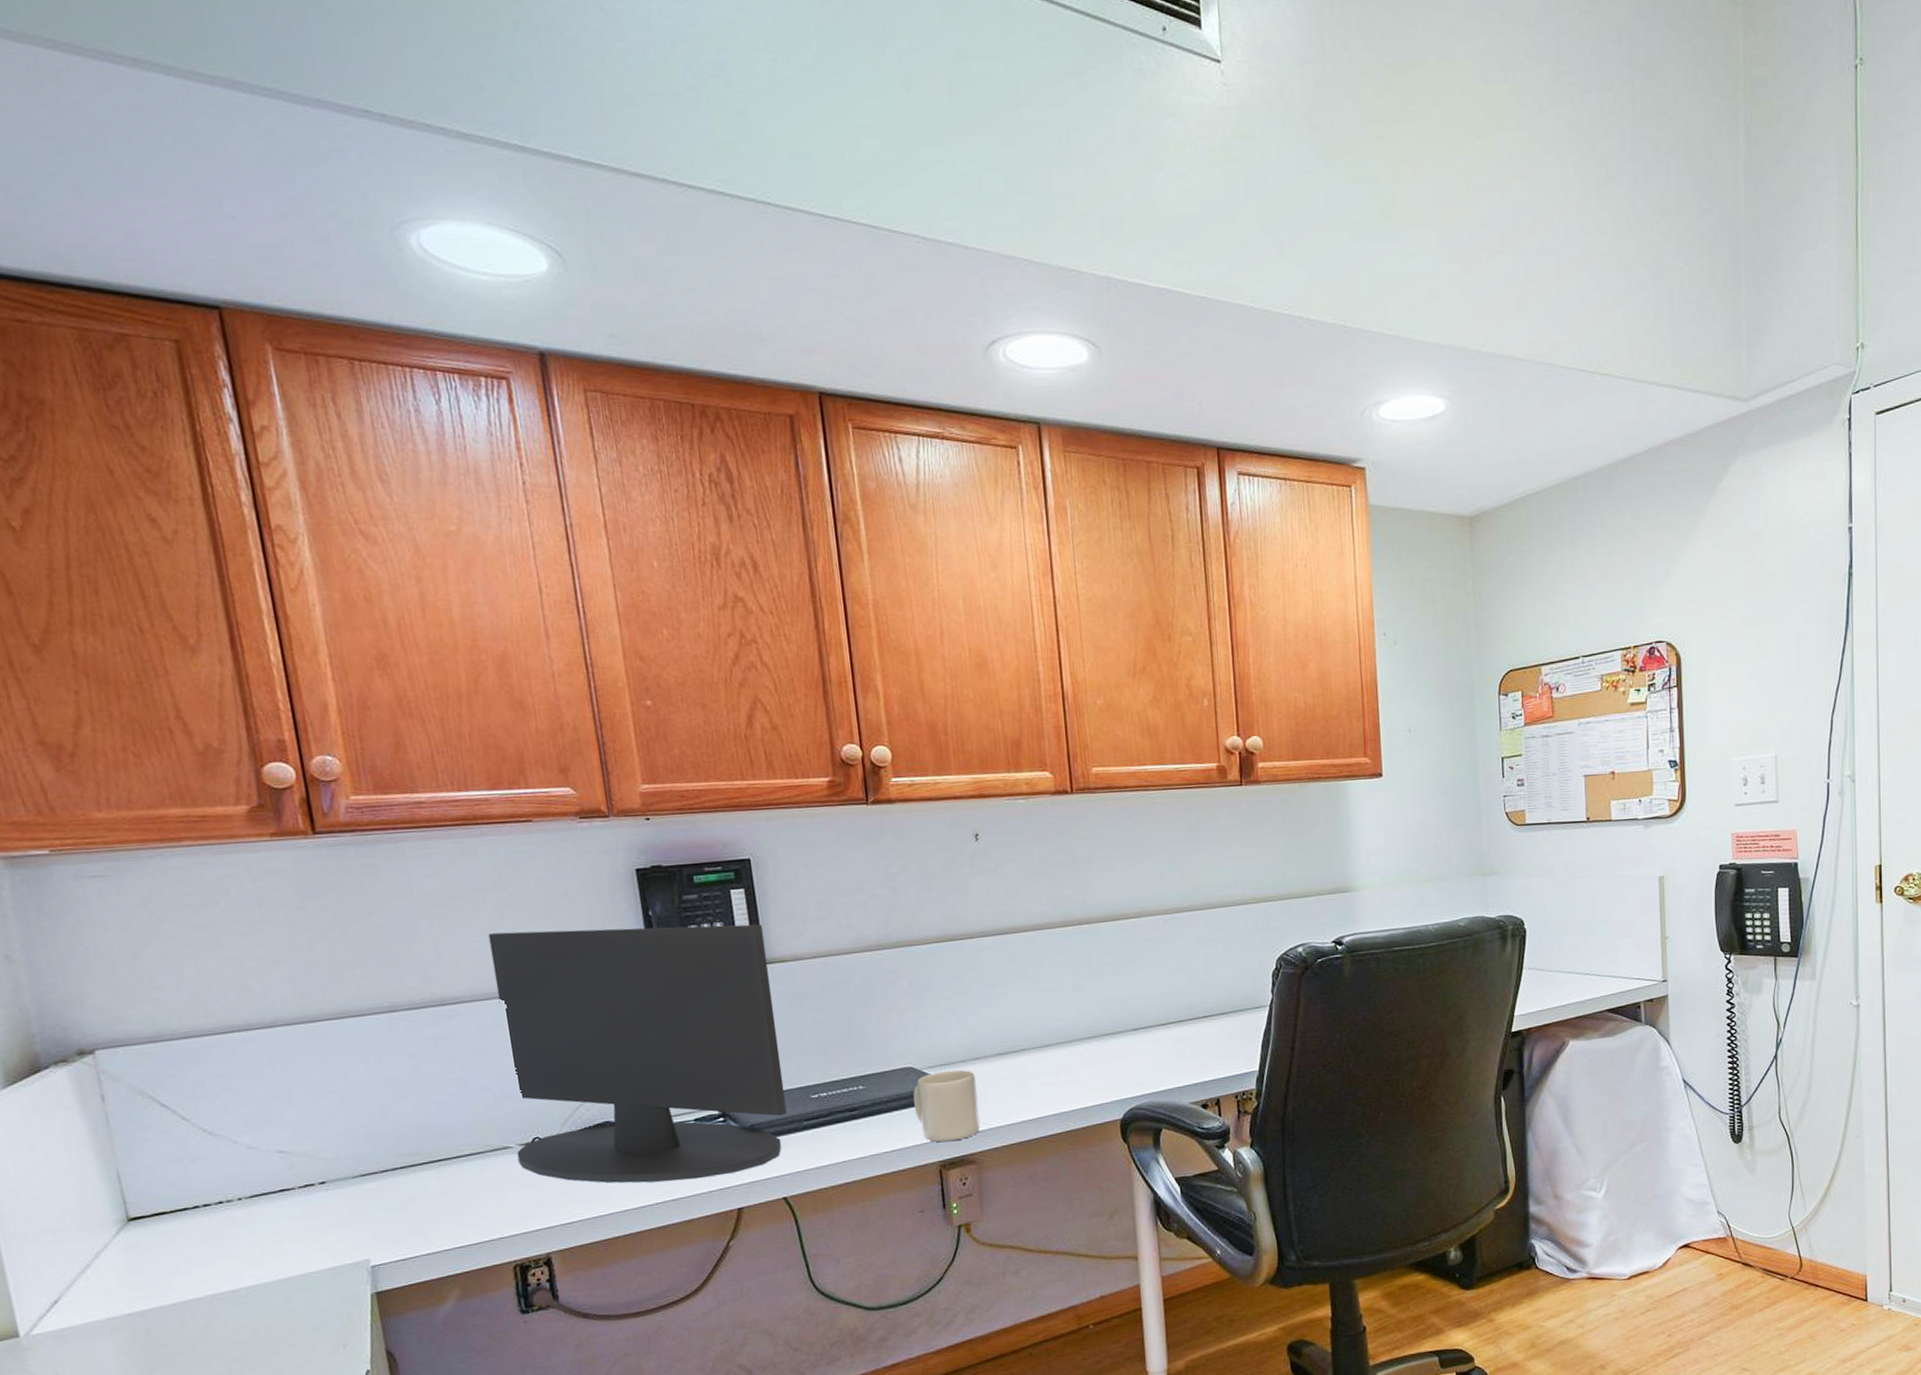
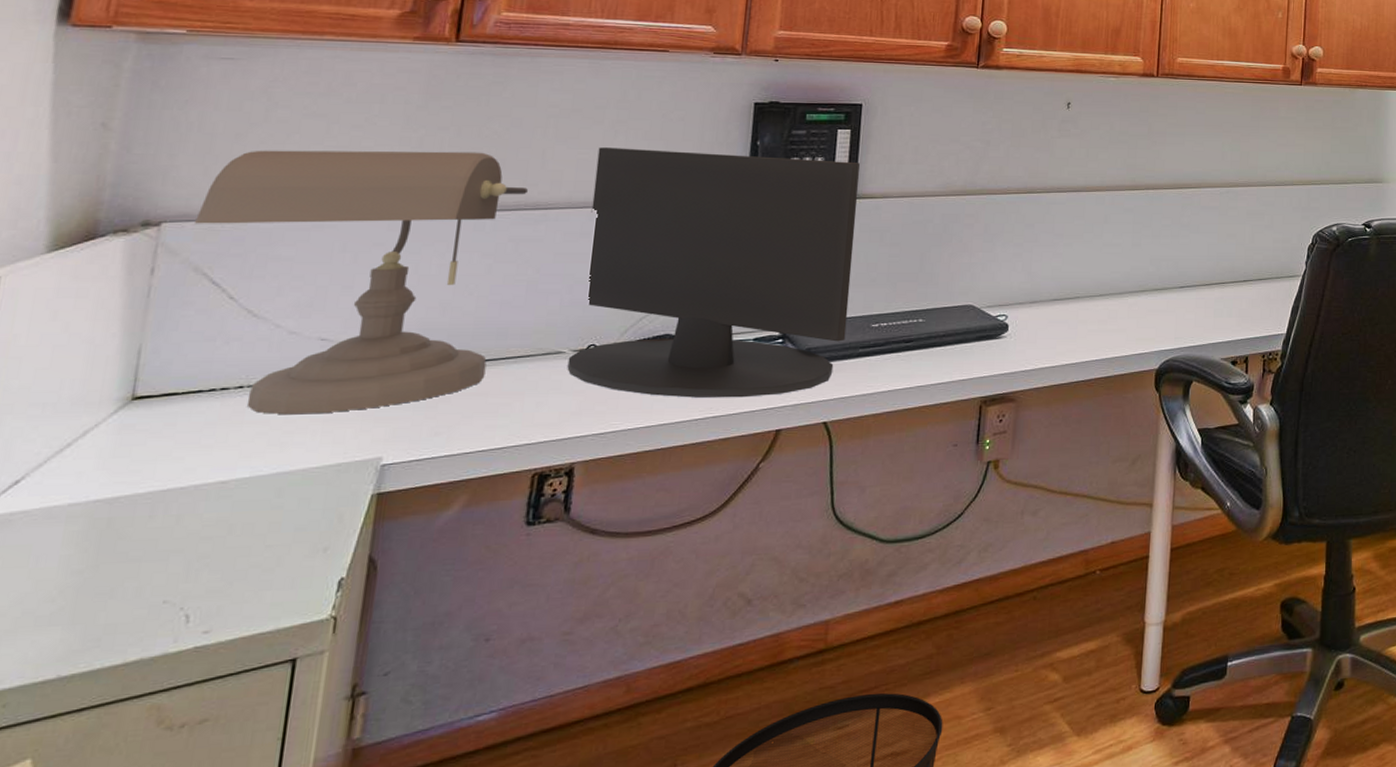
desk lamp: none [124,950,442,1226] -> present [195,150,528,415]
mug: present [913,1069,981,1142] -> none [967,311,1030,379]

